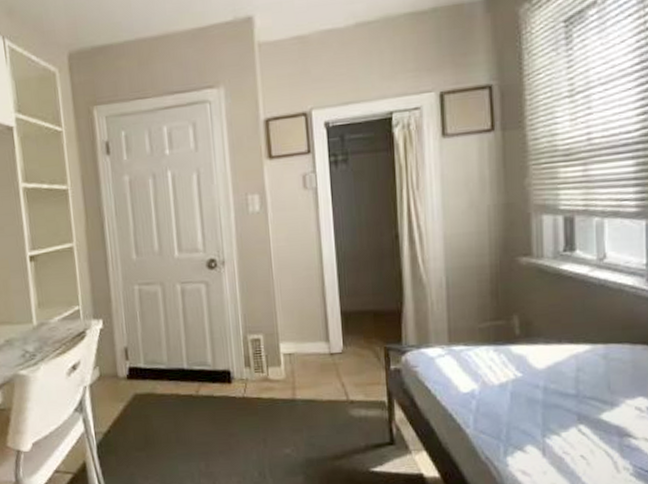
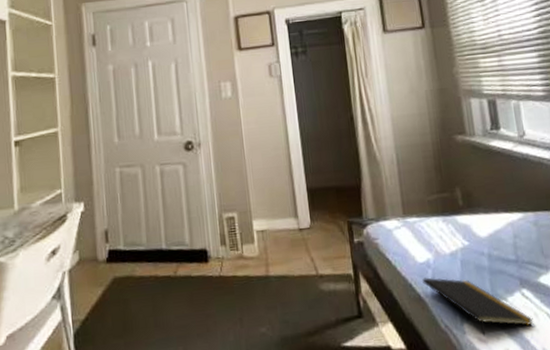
notepad: none [464,408,588,470] -> present [422,277,534,336]

